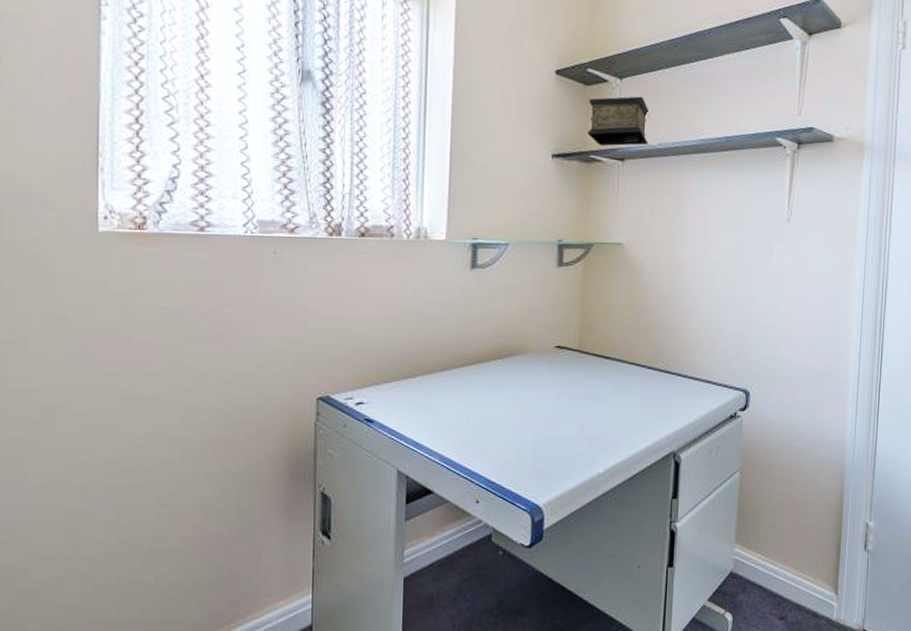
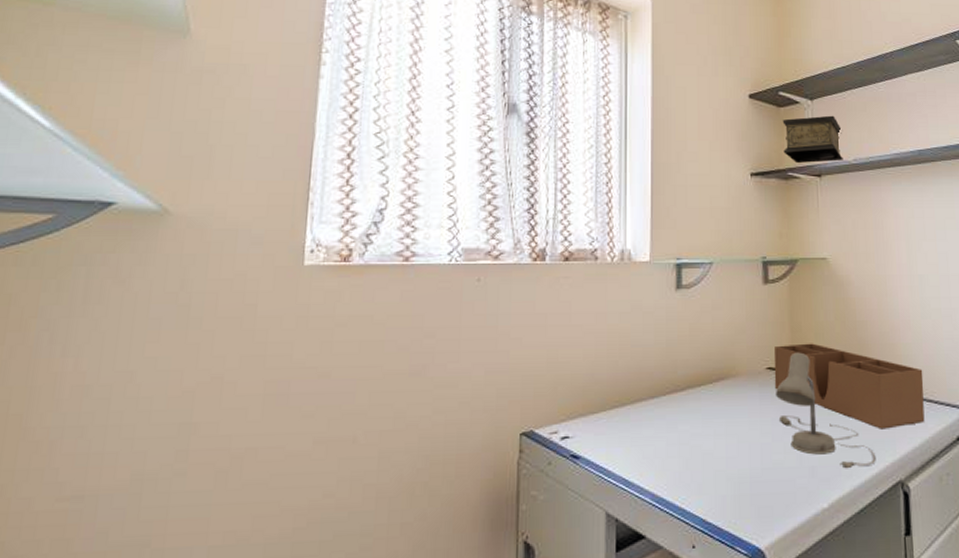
desk organizer: none [561,324,705,406] -> present [774,343,925,429]
desk lamp: none [561,333,652,440] -> present [775,352,876,469]

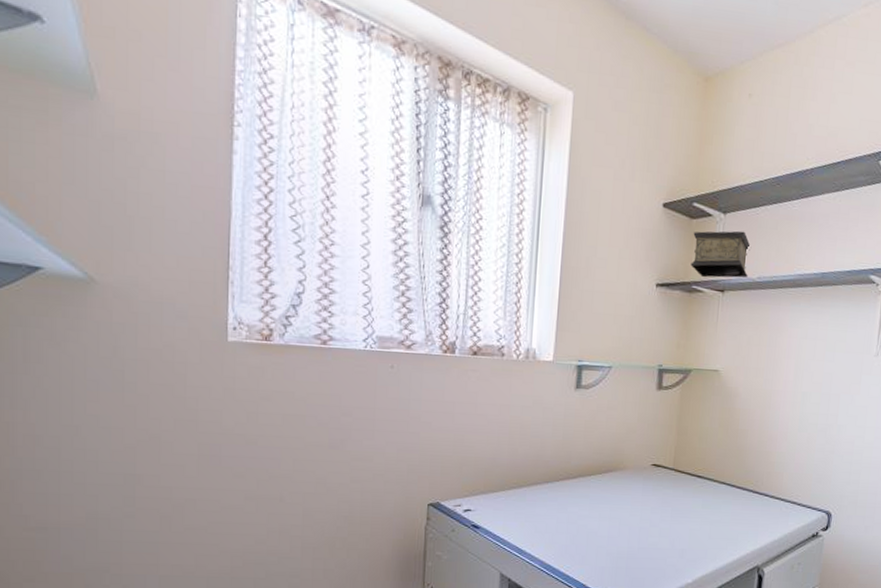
desk organizer: present [774,343,925,429] -> none [657,445,792,524]
desk lamp: present [775,352,876,469] -> none [656,453,739,553]

